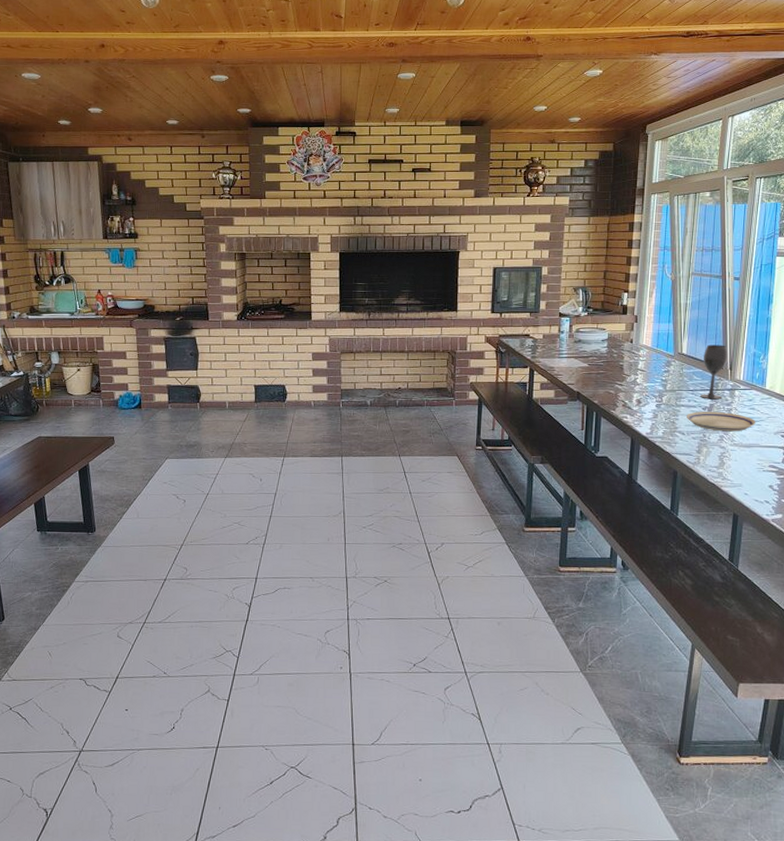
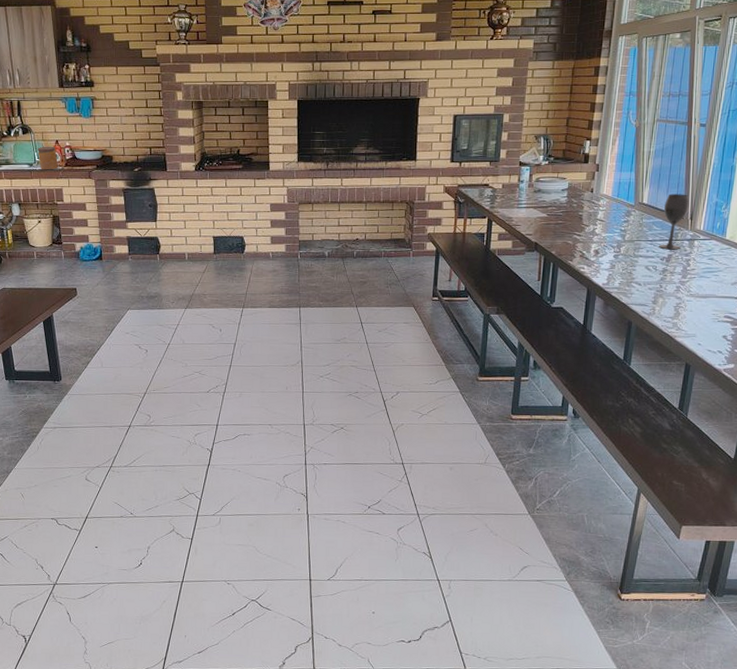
jar: none [79,295,99,319] -> present [37,146,58,170]
plate: present [687,411,756,432] -> none [644,261,714,282]

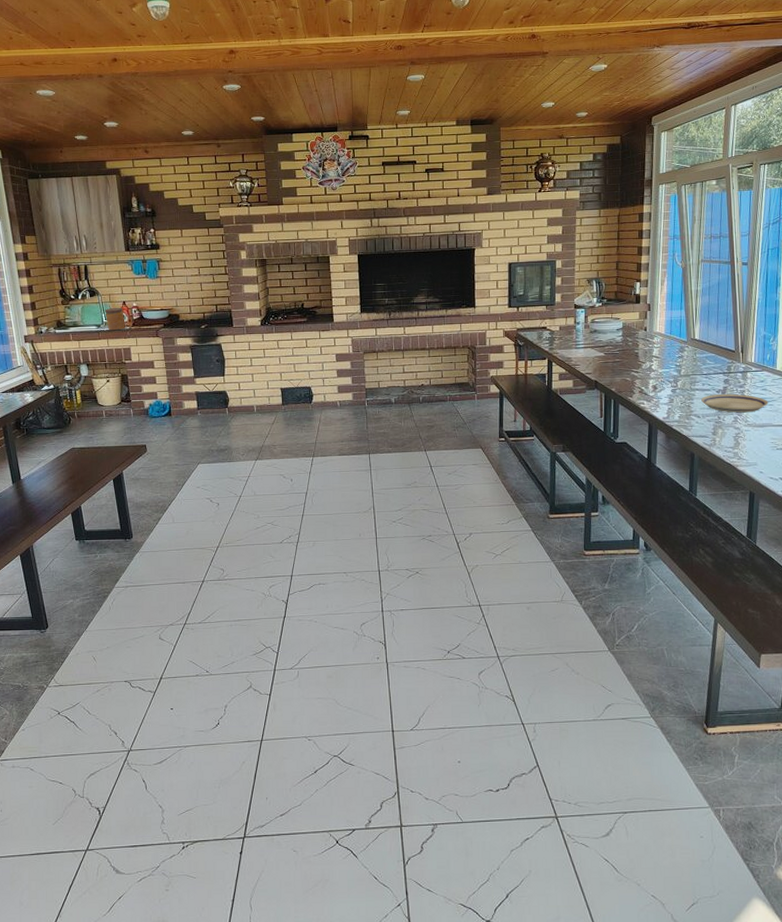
plate: none [644,261,714,282] -> present [701,393,768,413]
wine glass: present [659,194,690,250] -> none [714,329,739,382]

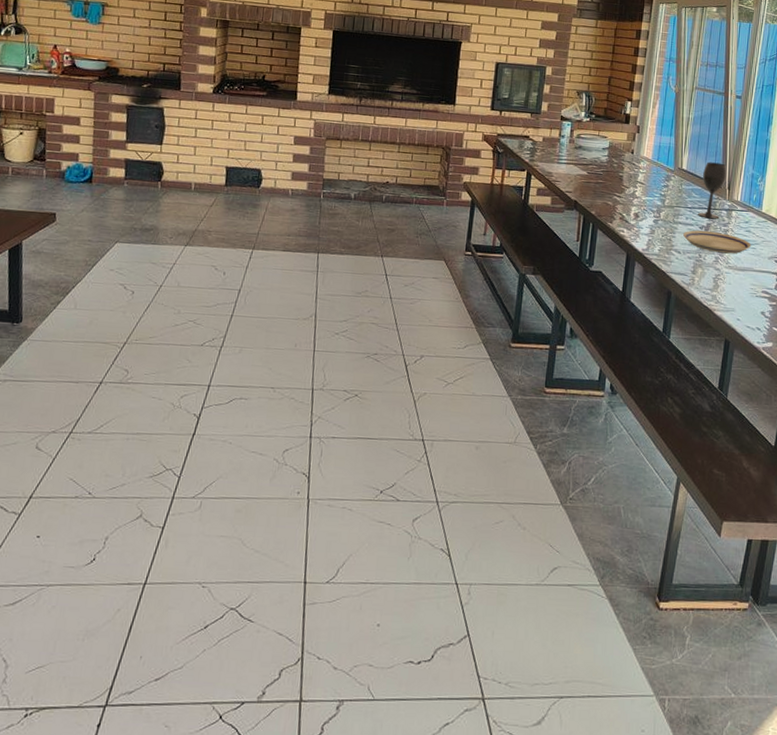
jar: present [105,307,125,331] -> none [30,50,53,77]
wine glass: none [714,329,739,382] -> present [698,161,727,219]

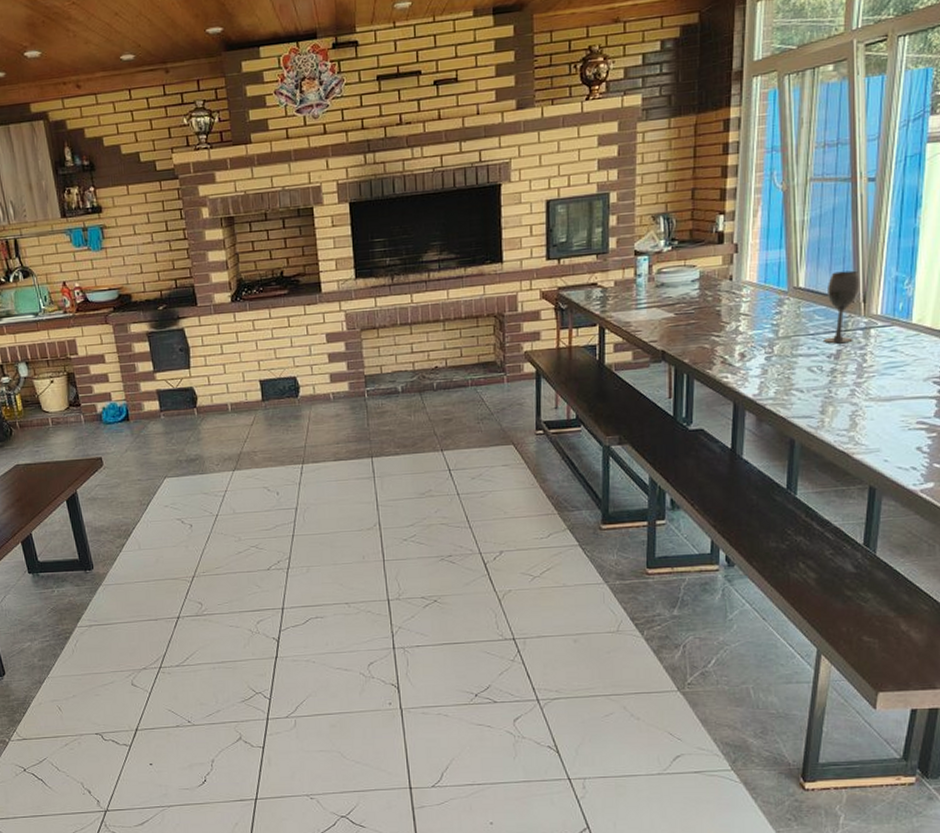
plate: present [683,230,751,254] -> none [806,358,899,384]

